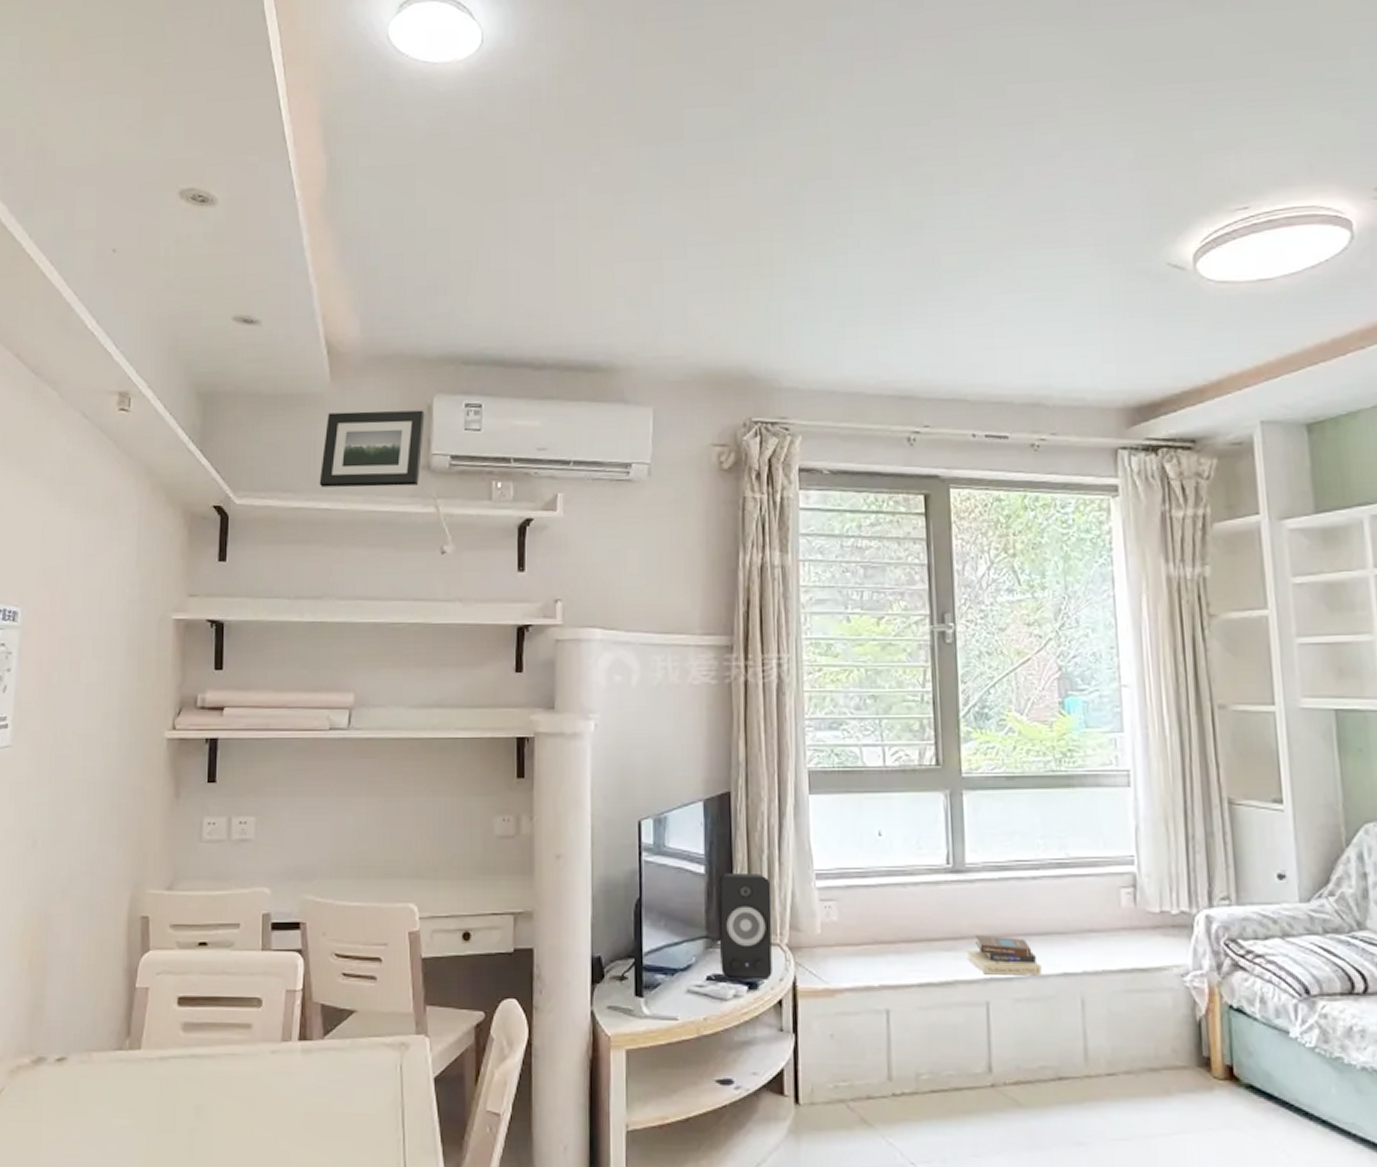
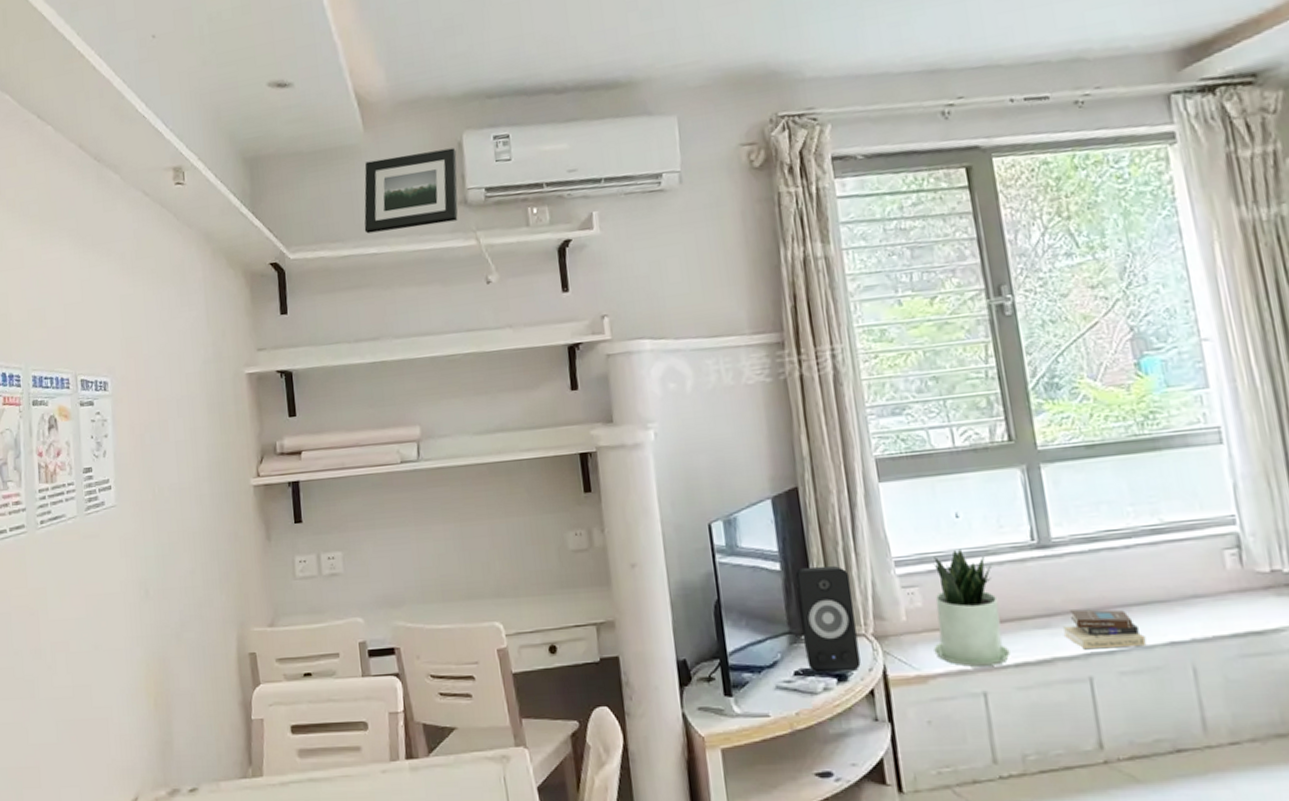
planter: none [844,866,916,984] -> present [933,548,1011,667]

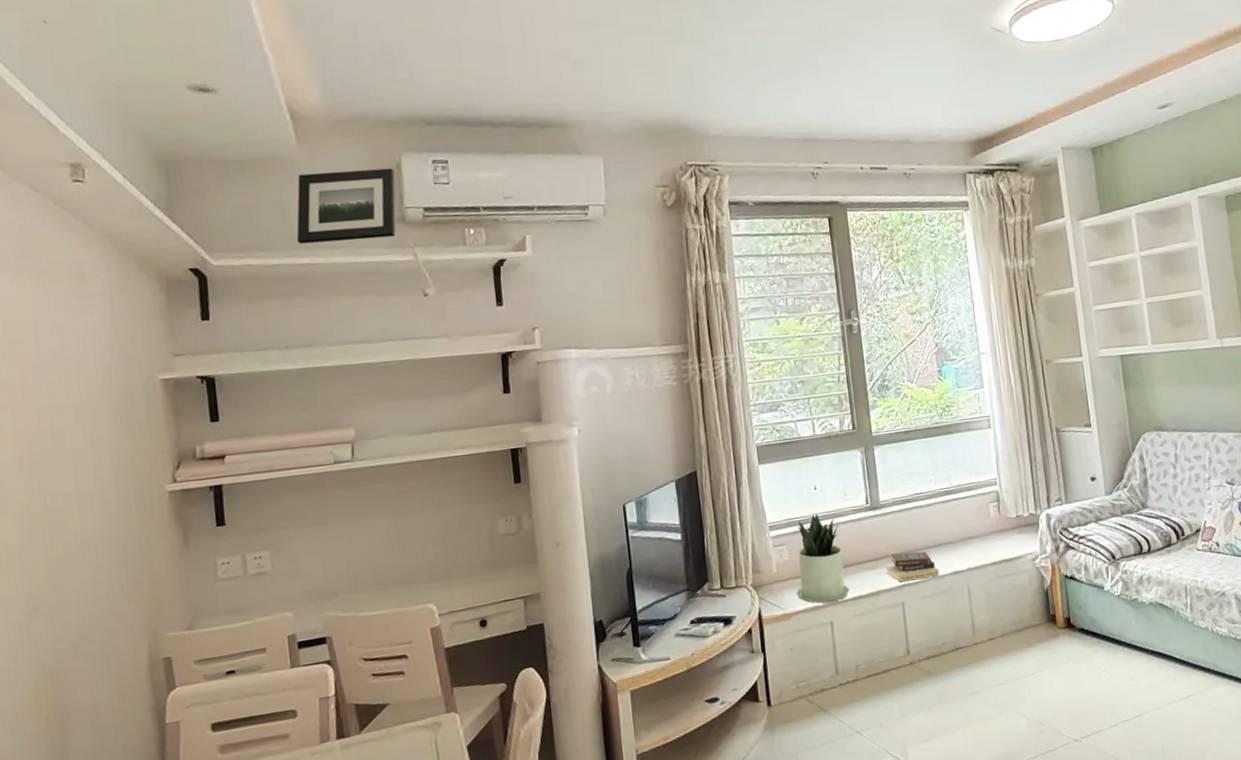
speaker: present [795,566,861,673] -> none [693,533,742,620]

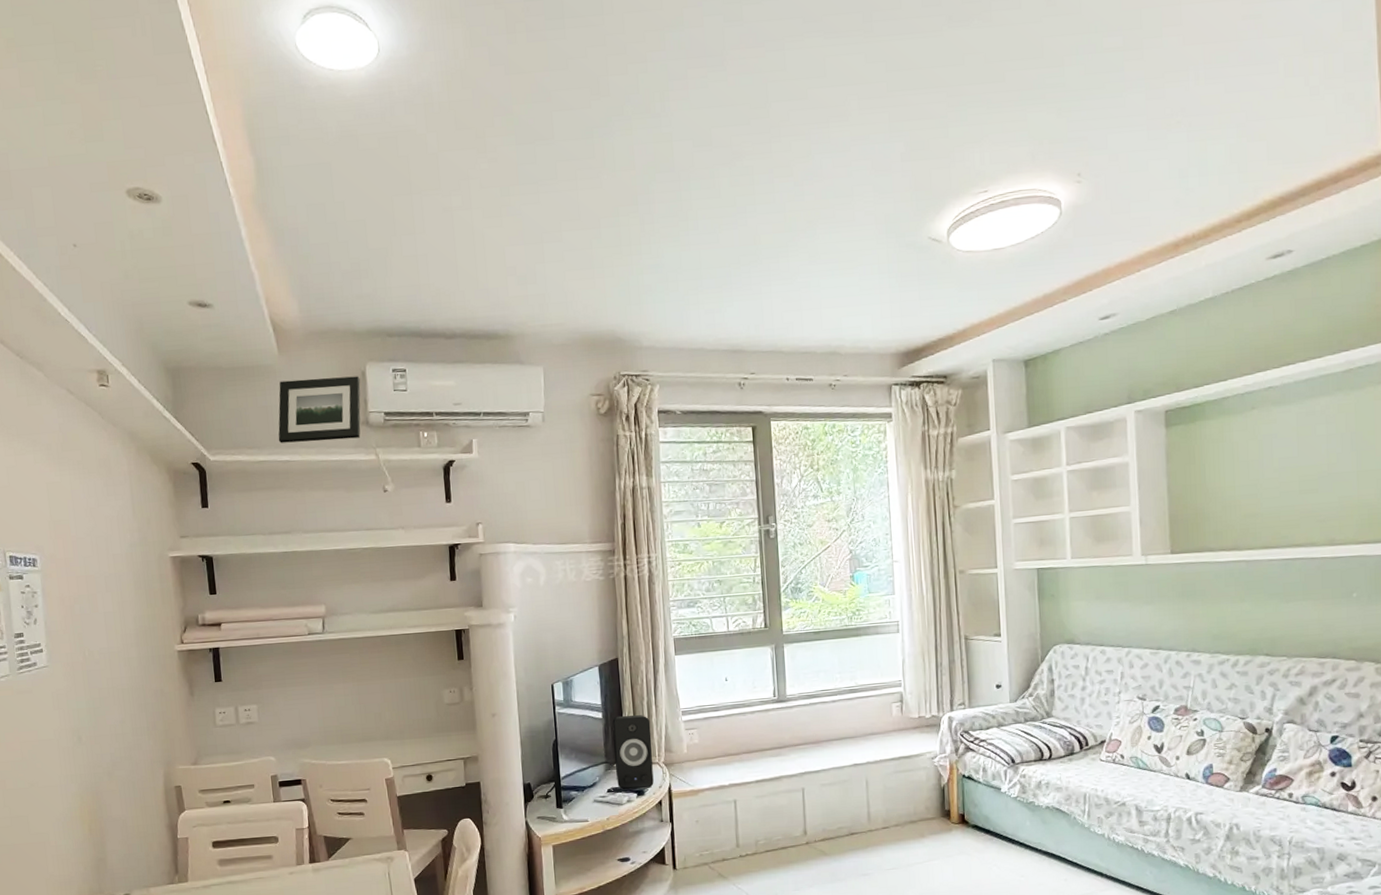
speaker: none [693,533,742,620] -> present [612,715,654,790]
planter: present [796,513,850,603] -> none [704,702,754,783]
books: present [886,551,940,583] -> none [788,743,840,770]

